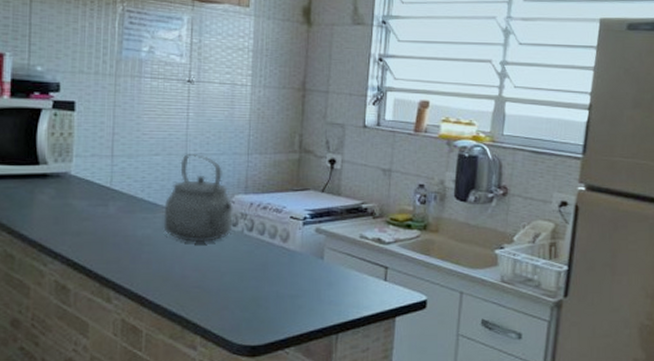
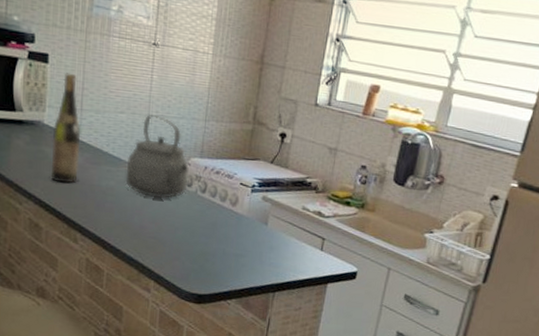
wine bottle: none [79,119,112,237] -> present [50,73,80,184]

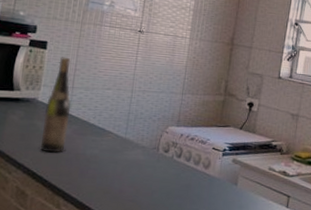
tea kettle: present [125,115,189,199] -> none [108,90,167,165]

